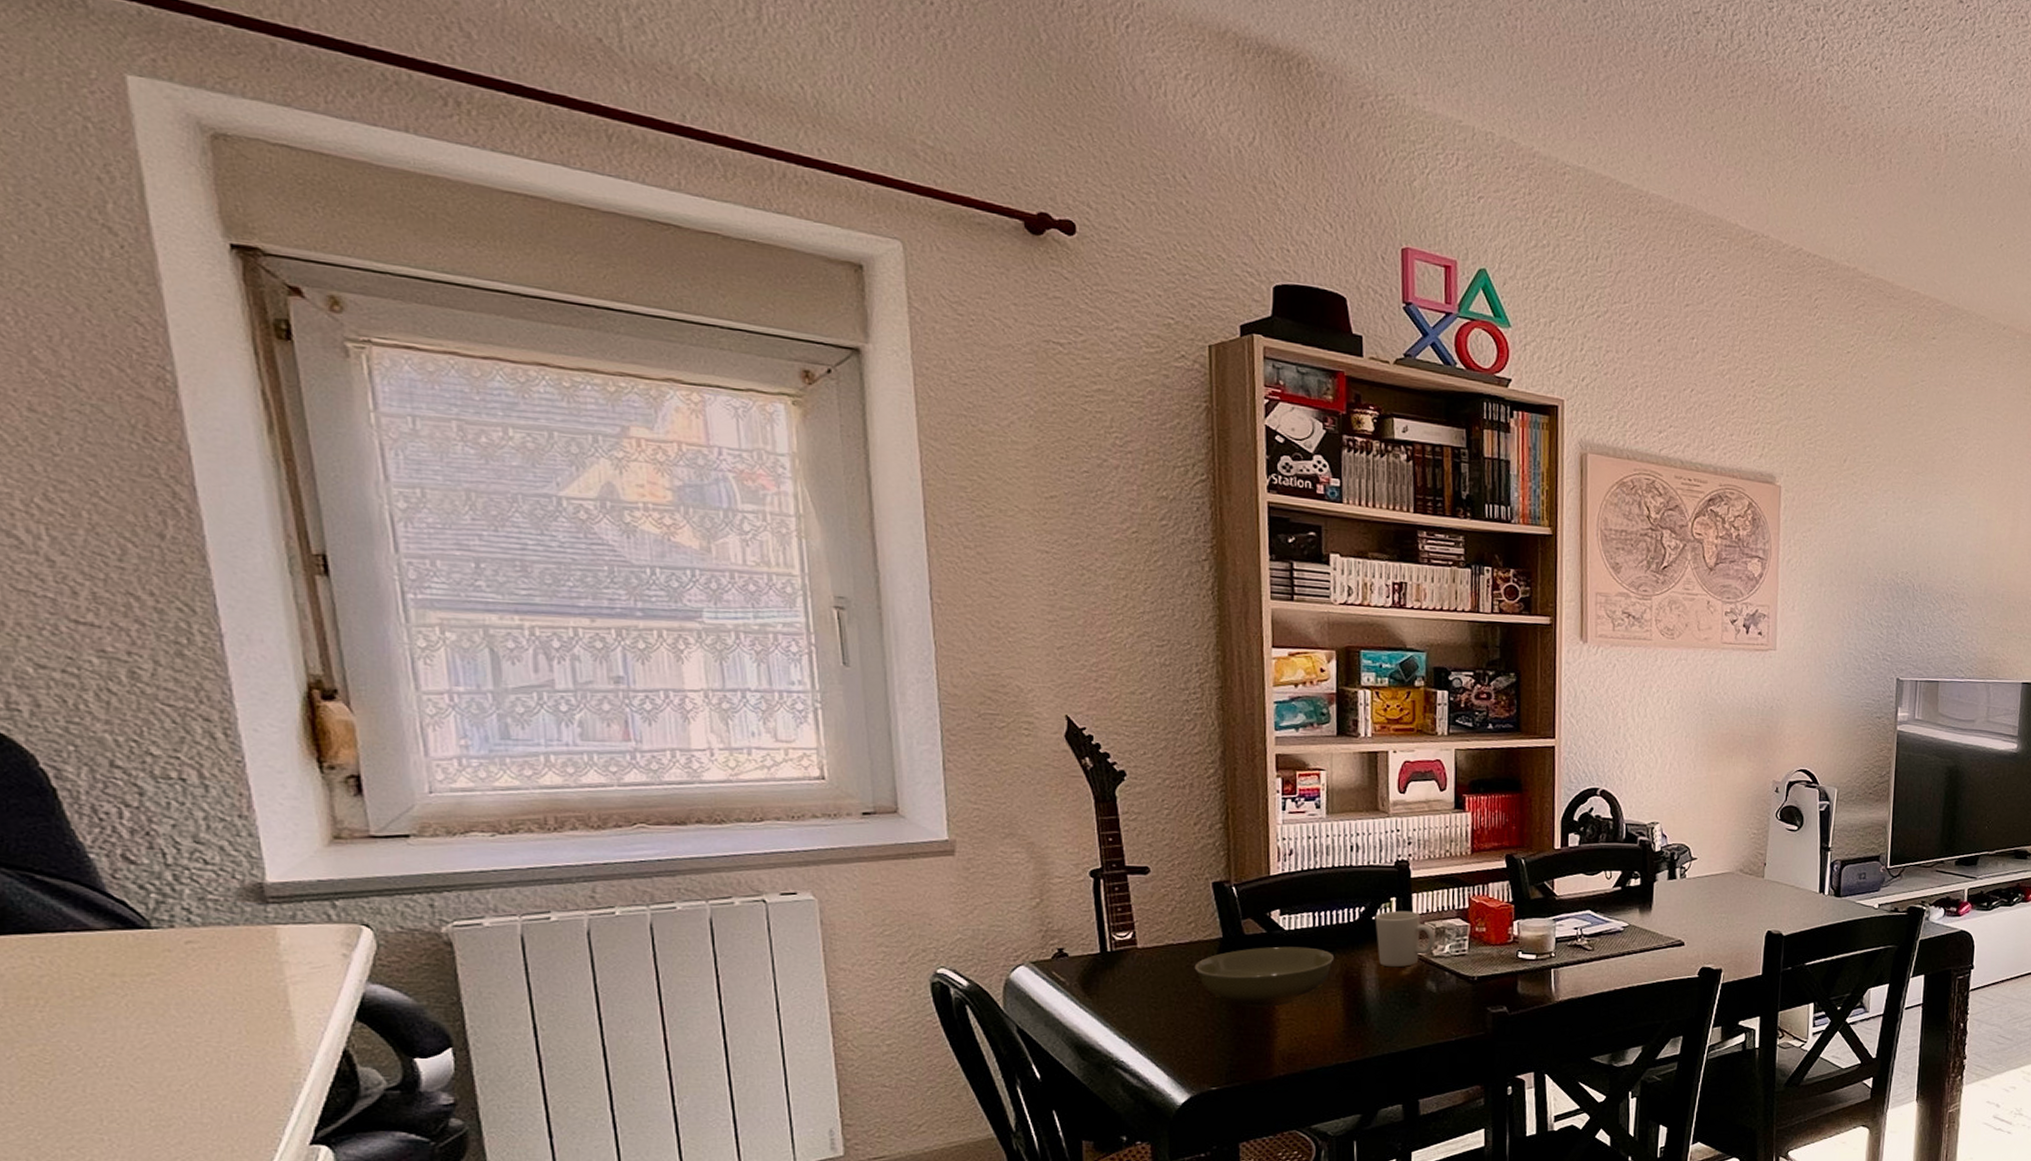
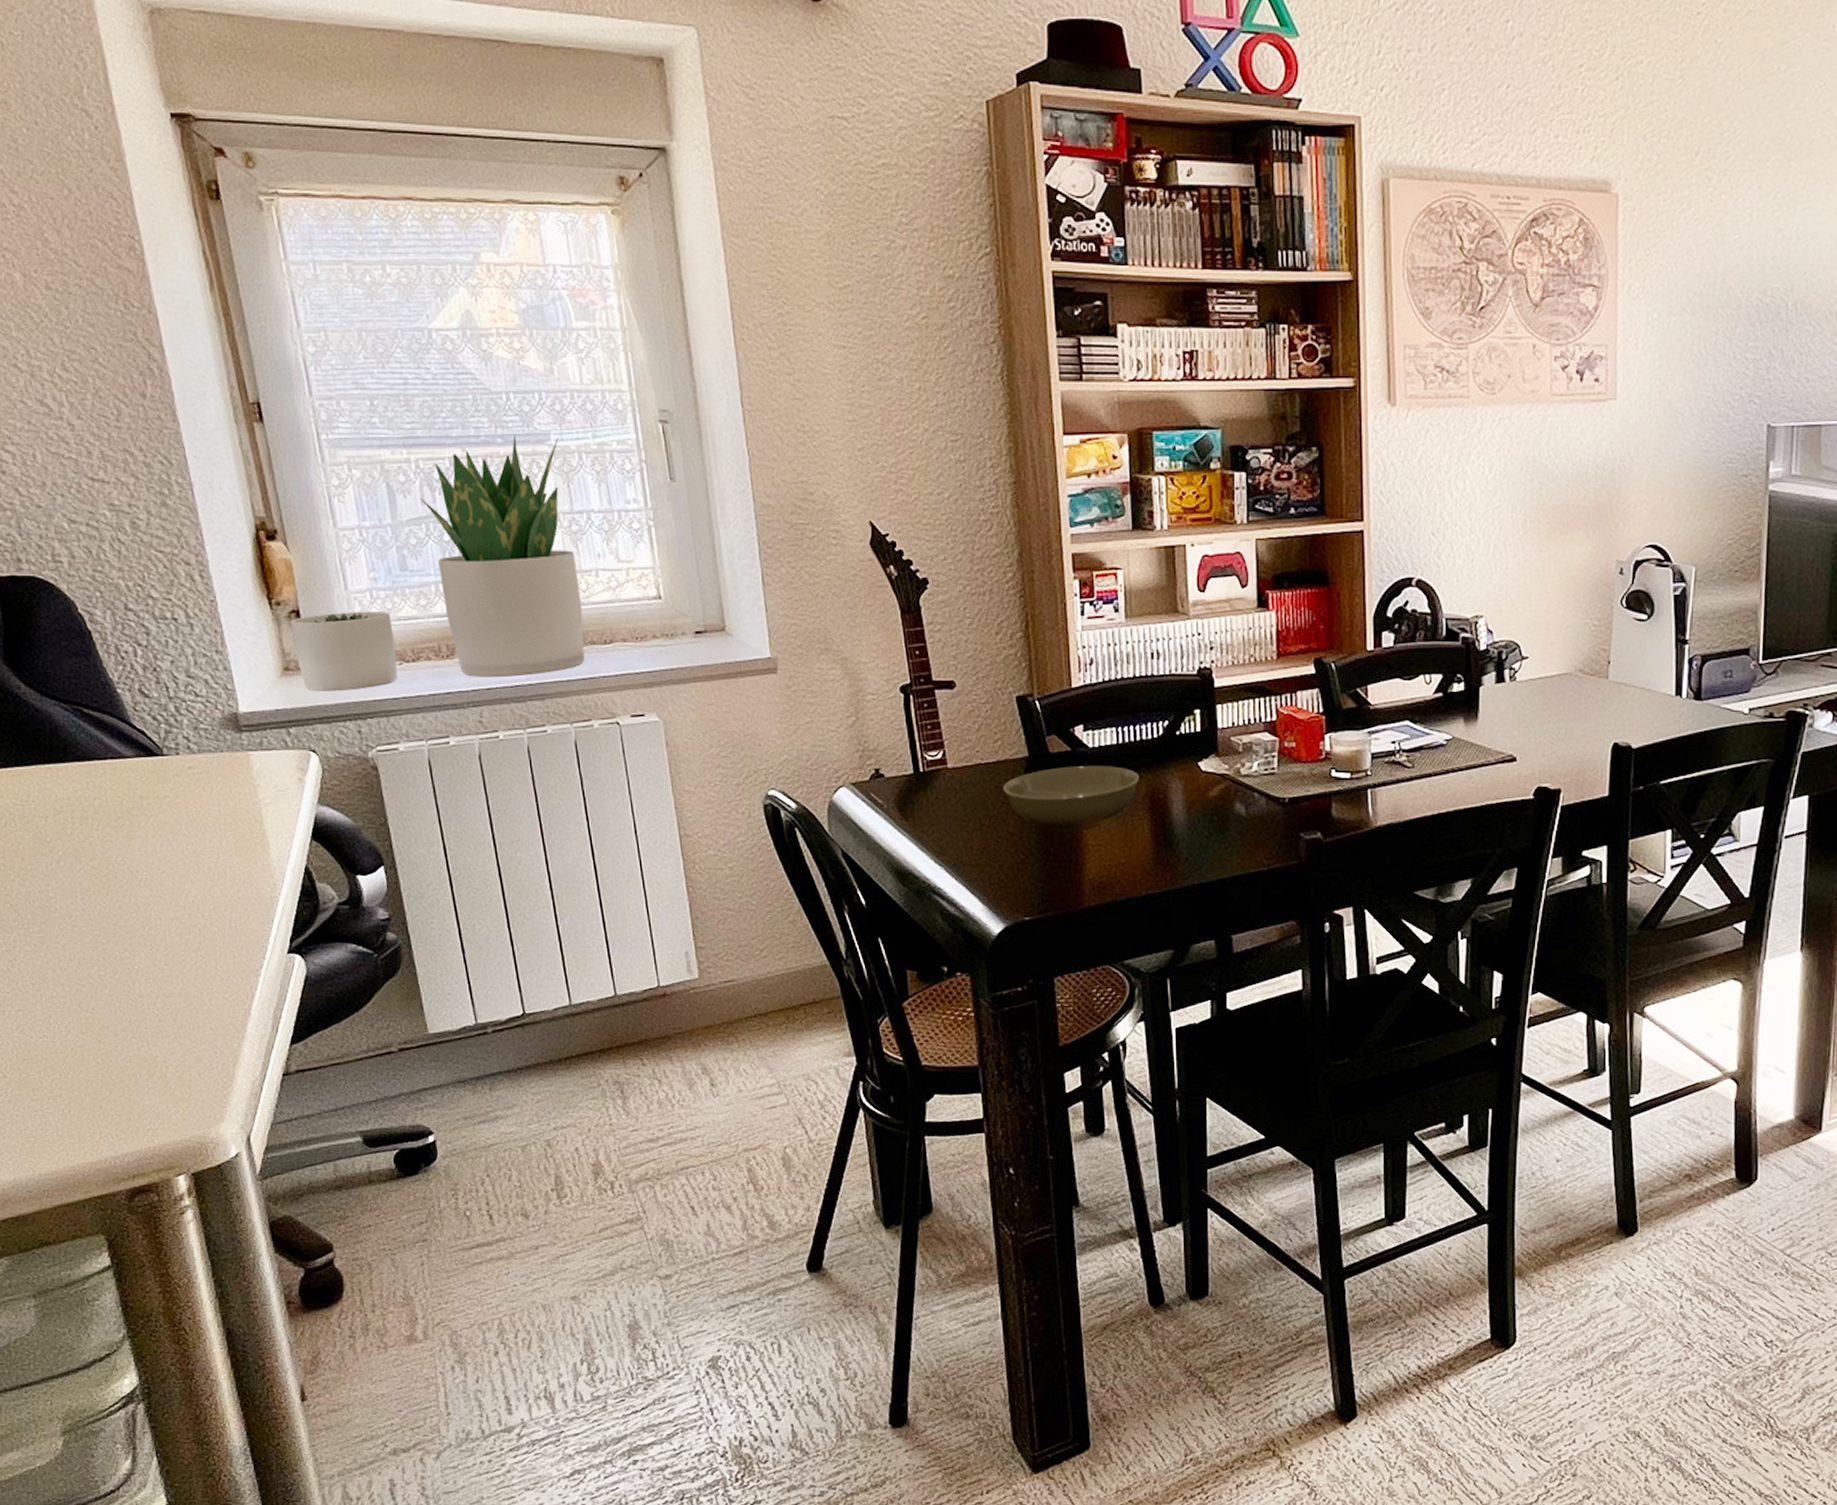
planter: none [346,779,489,863] -> present [289,611,397,692]
planter: none [532,609,729,853] -> present [420,434,585,678]
mug: present [1375,910,1436,968] -> none [1179,724,1243,788]

